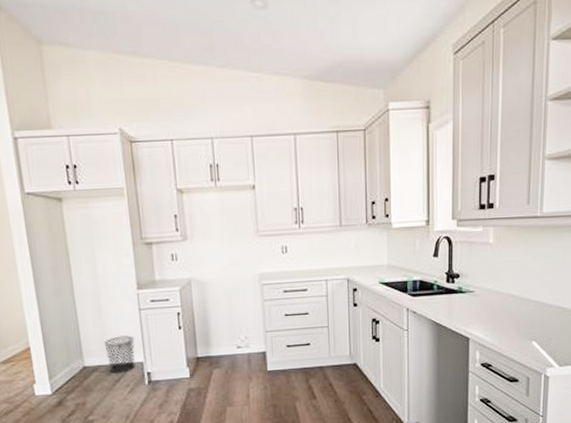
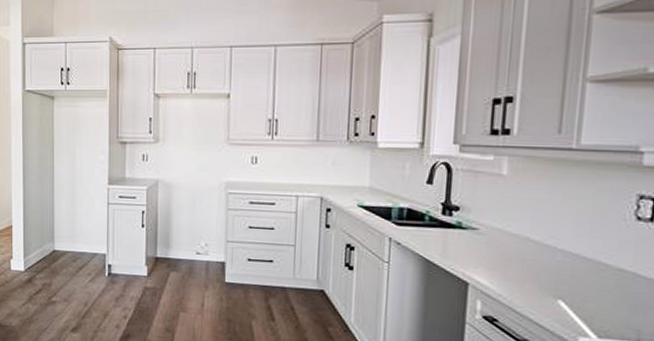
waste bin: present [104,335,135,374] -> none [74,226,101,262]

